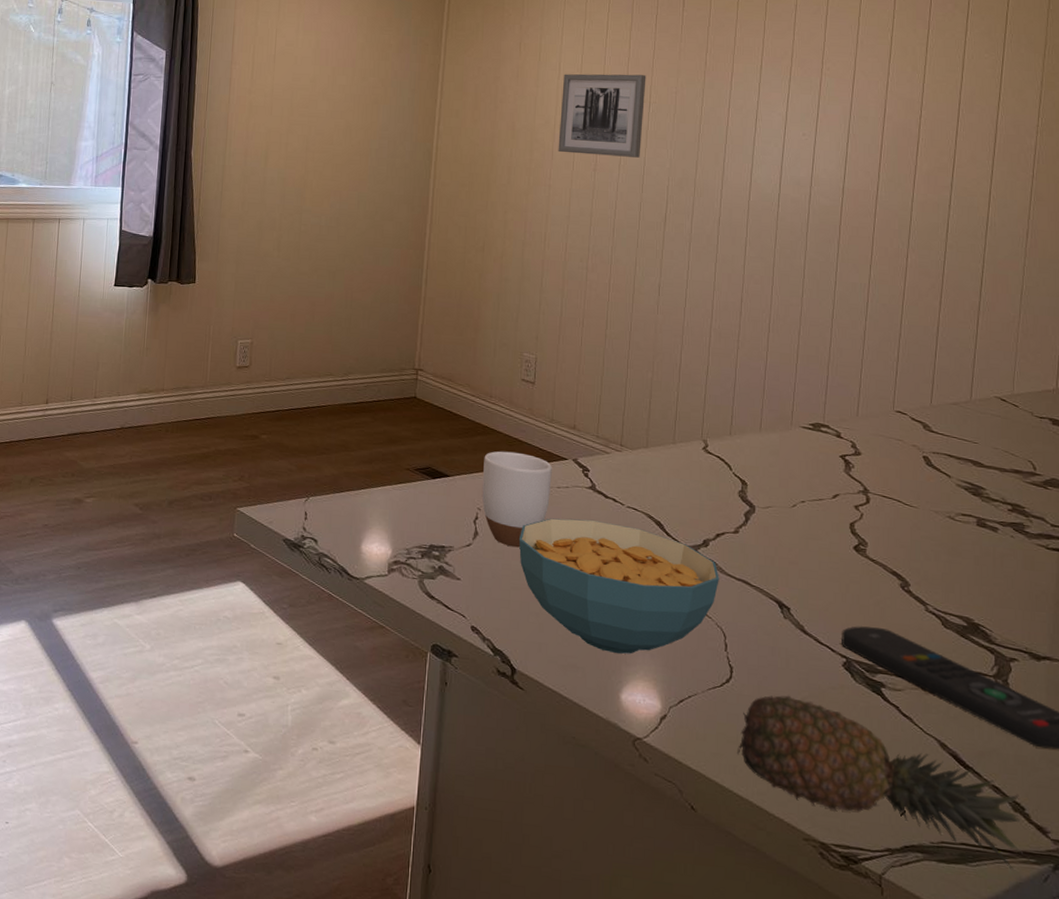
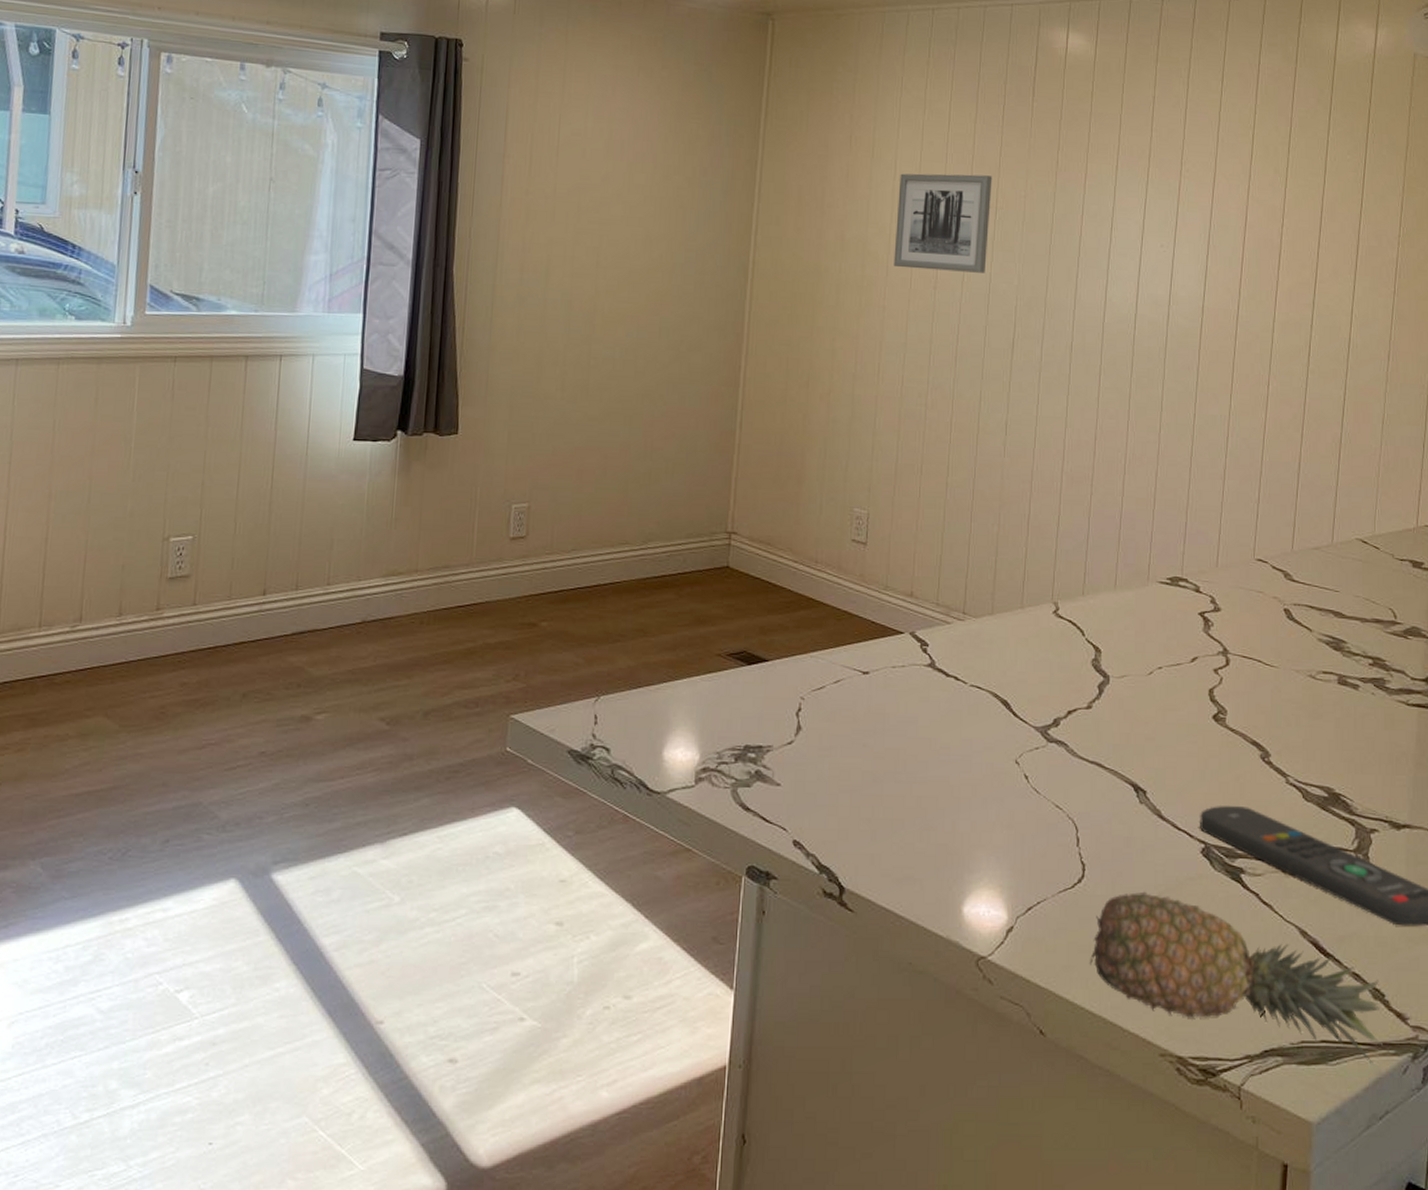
mug: present [481,451,552,548] -> none [805,627,886,742]
cereal bowl: present [519,518,719,654] -> none [849,702,1071,859]

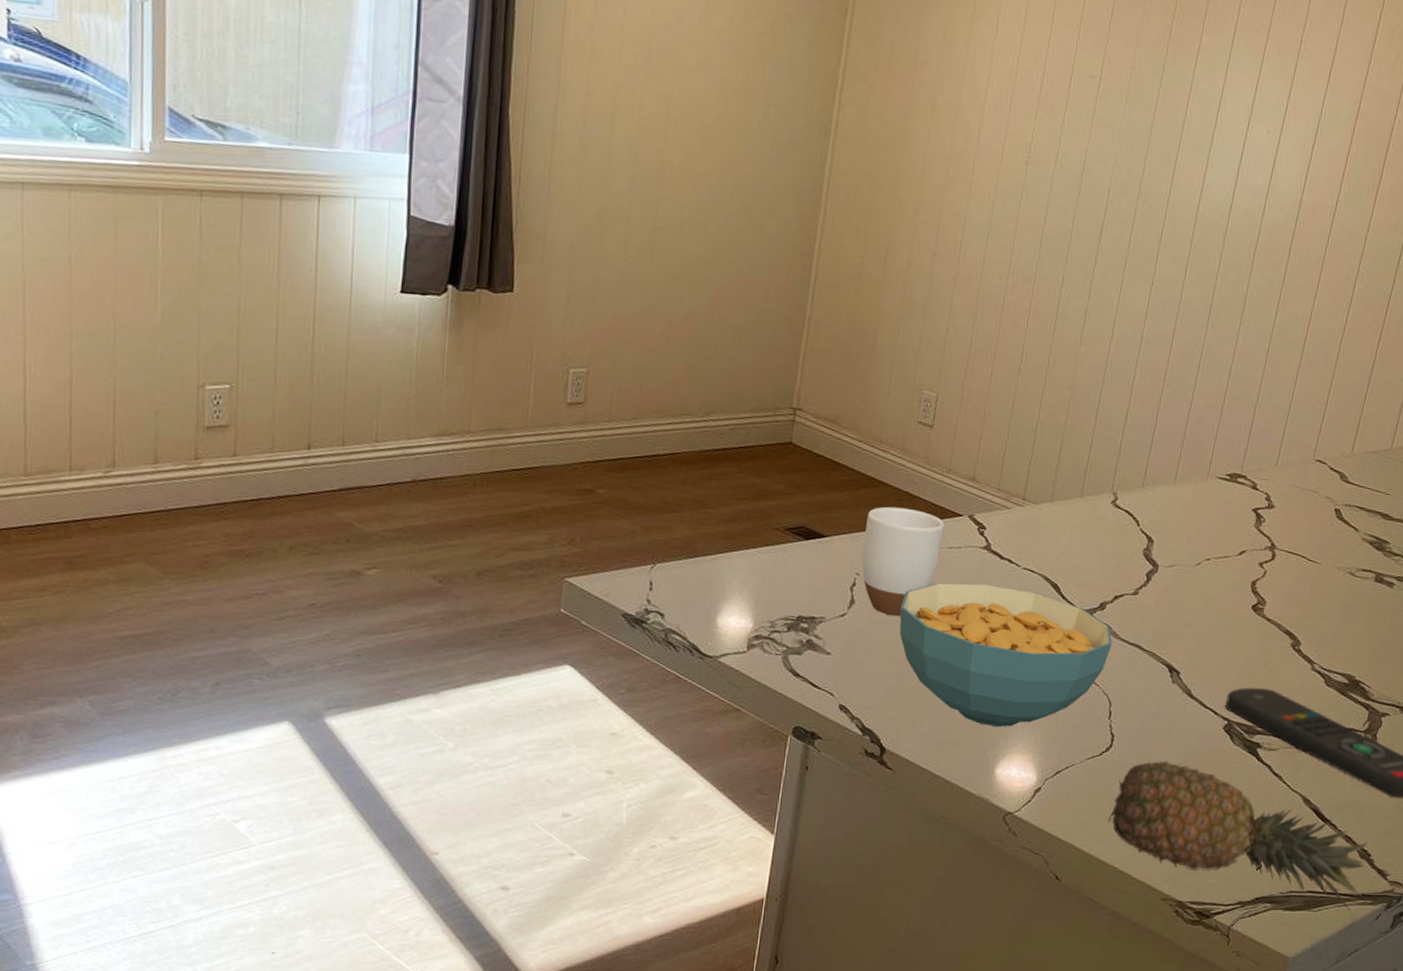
mug: none [805,627,886,742] -> present [862,506,945,617]
cereal bowl: none [849,702,1071,859] -> present [899,582,1112,727]
wall art: present [893,173,993,273] -> none [985,33,1100,150]

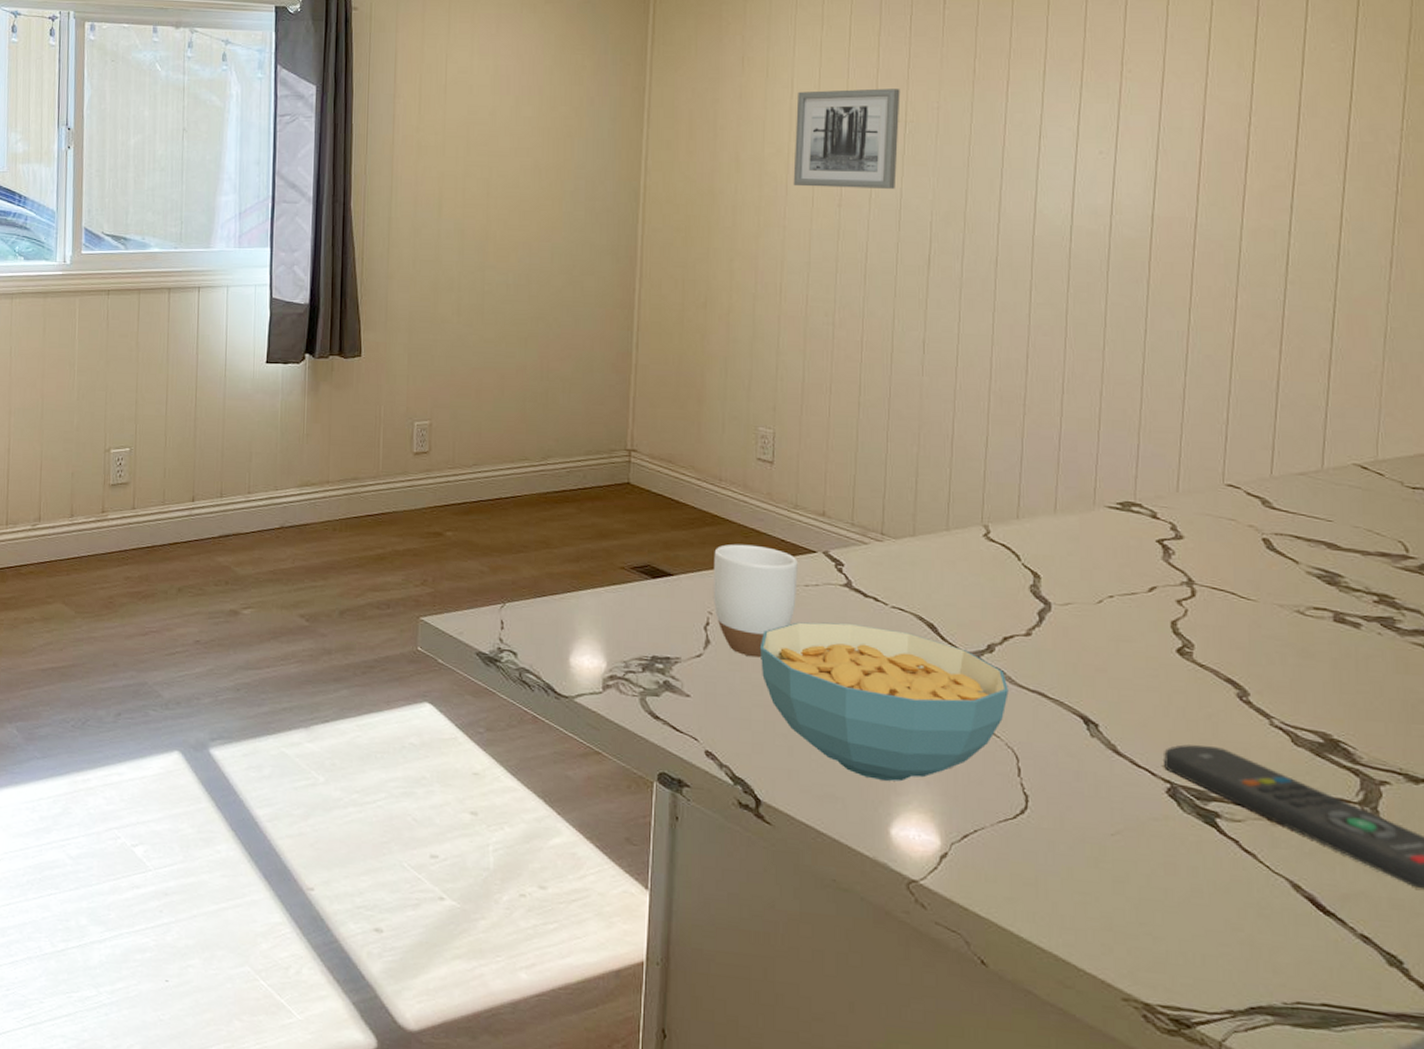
wall art: none [985,33,1100,150] -> present [793,88,900,189]
fruit: present [1107,760,1368,912] -> none [1035,828,1401,1037]

